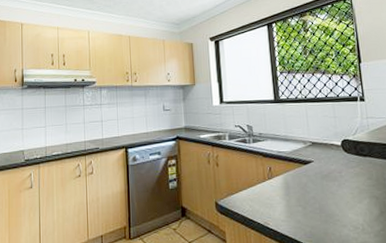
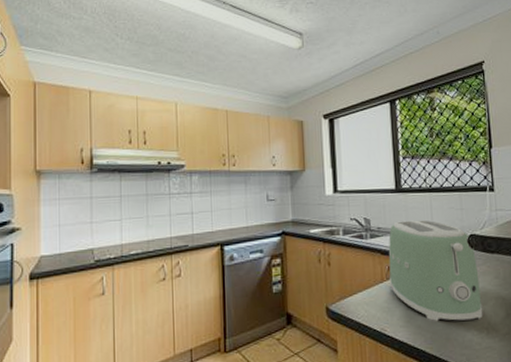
toaster: none [269,127,358,217] -> present [388,220,483,321]

